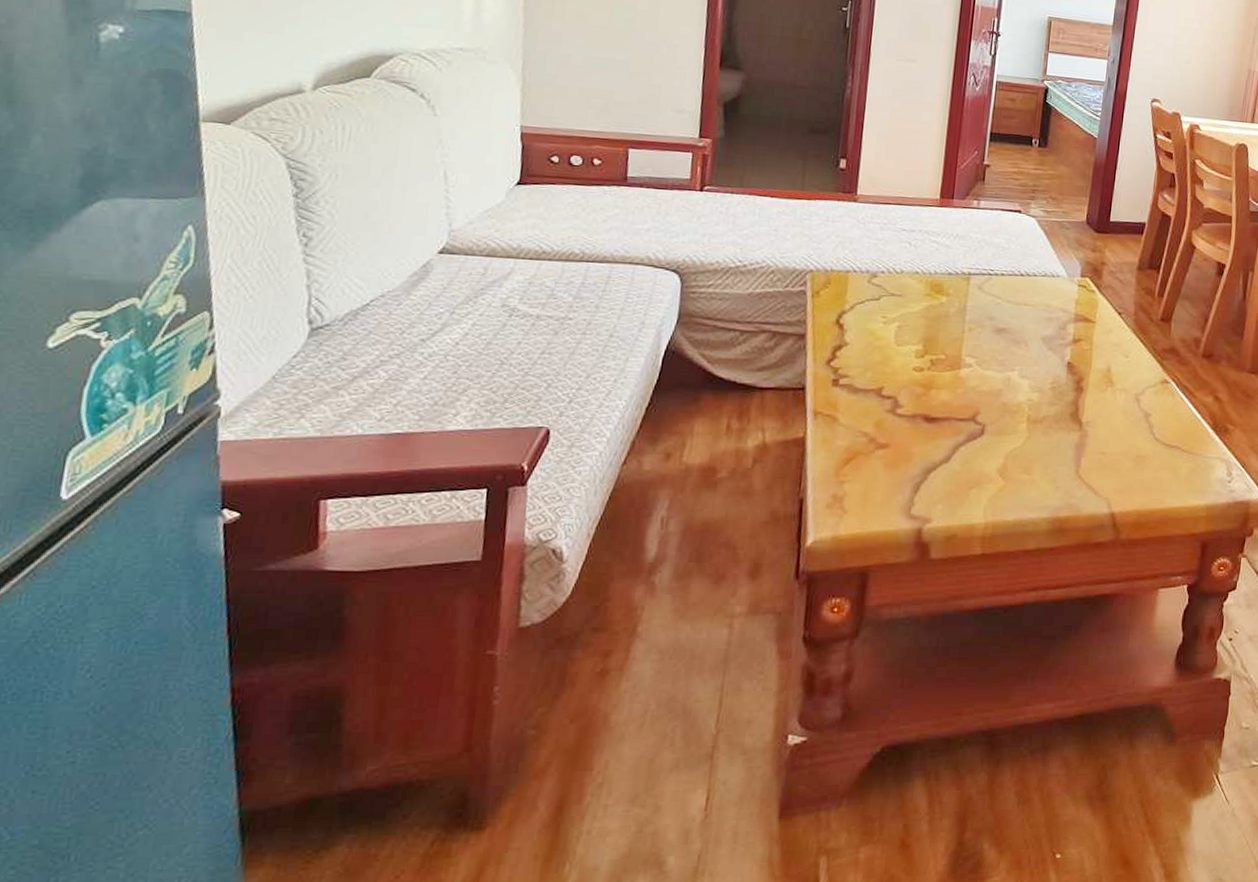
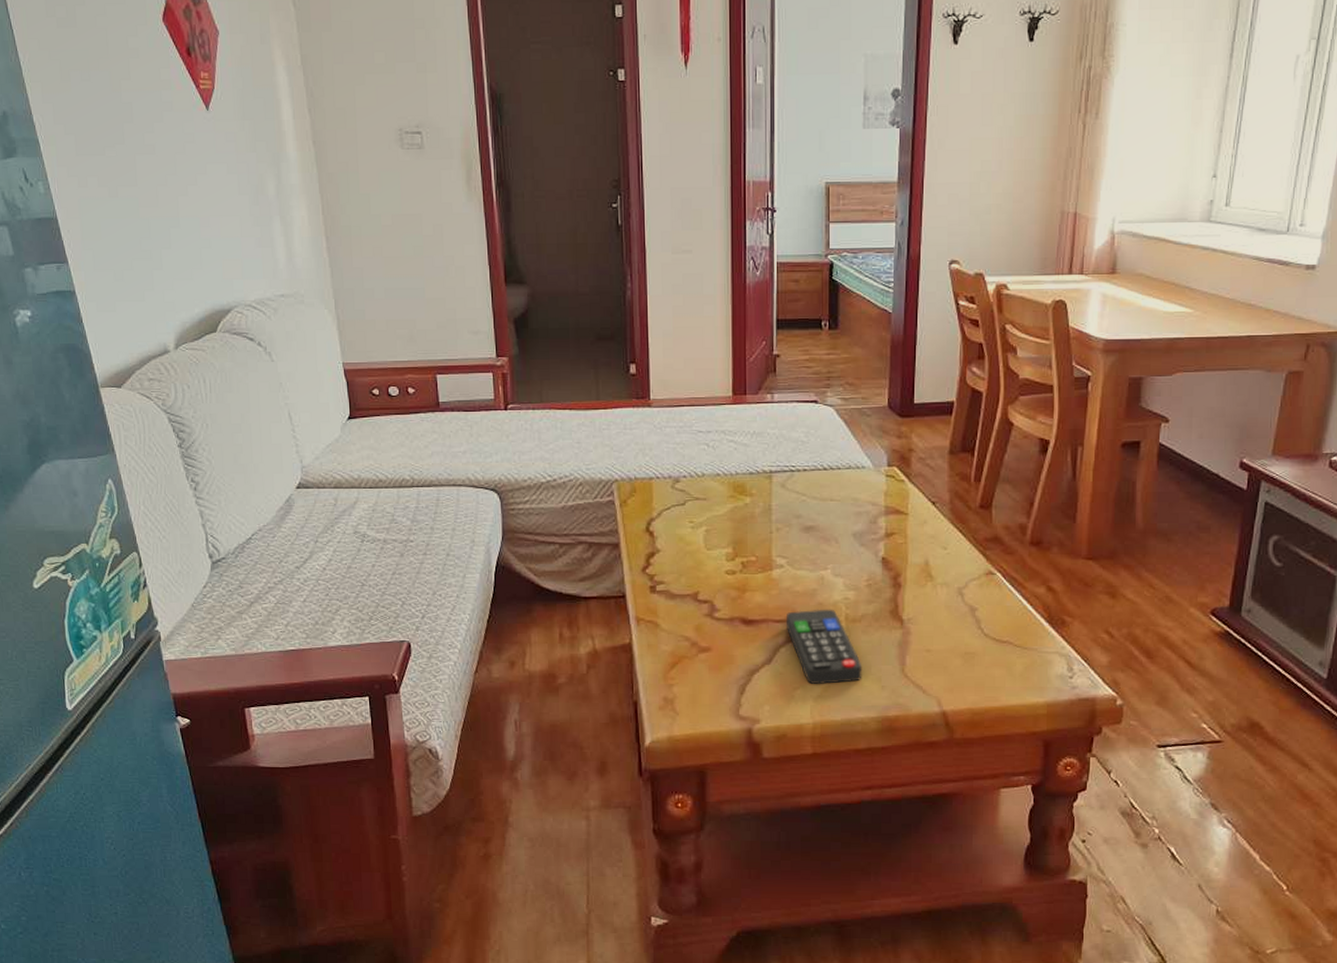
remote control: none [968,409,1039,484] -> present [785,609,862,684]

